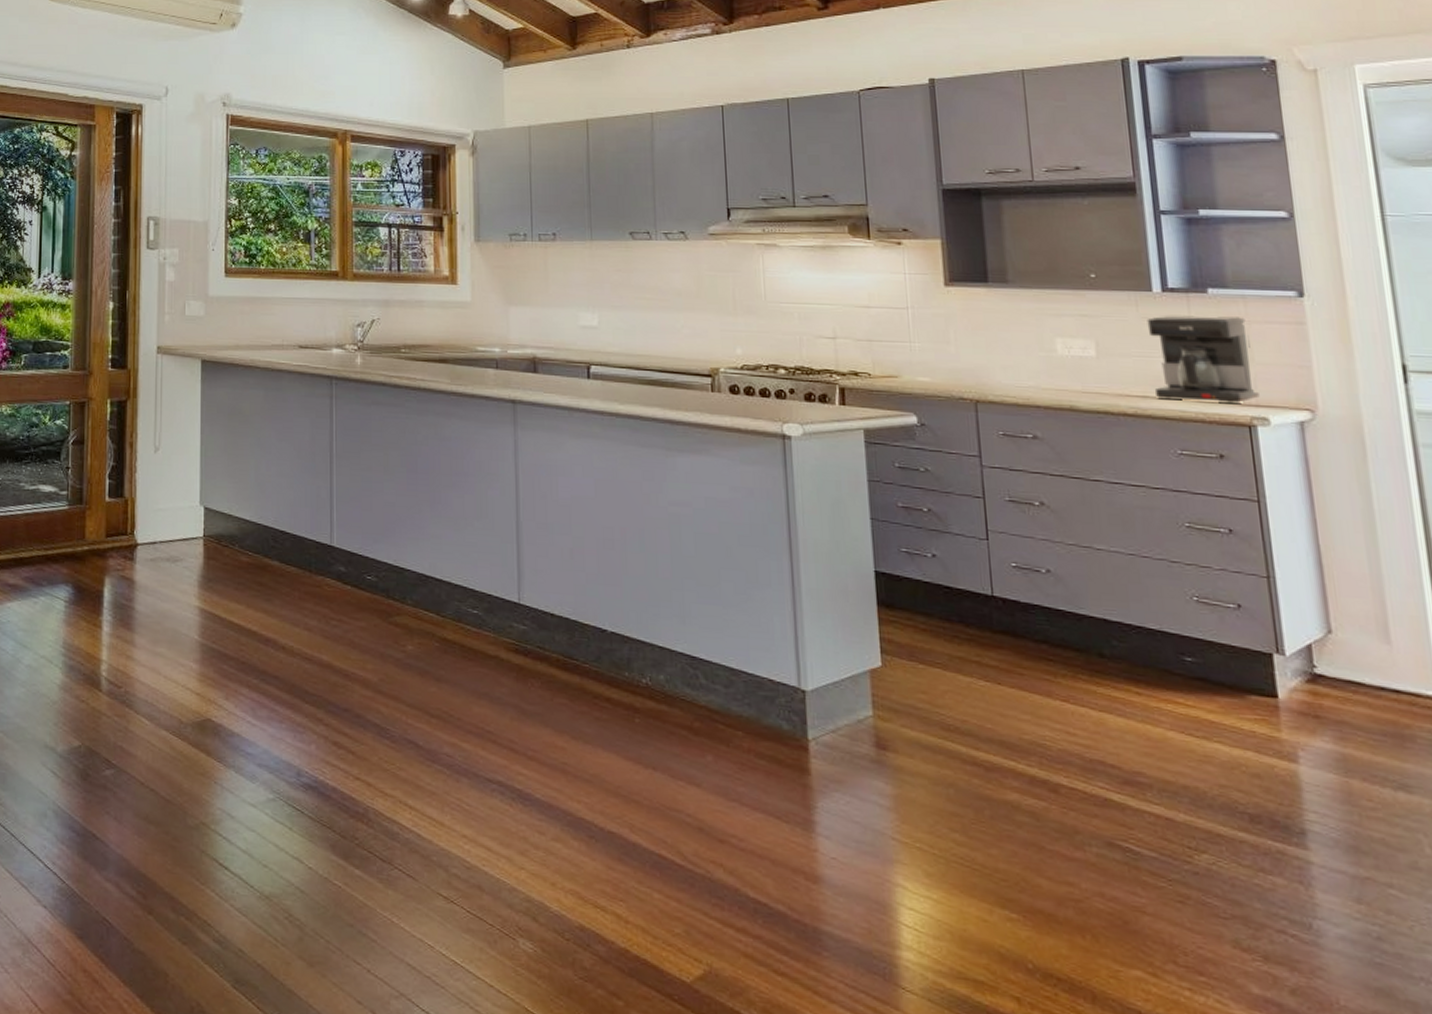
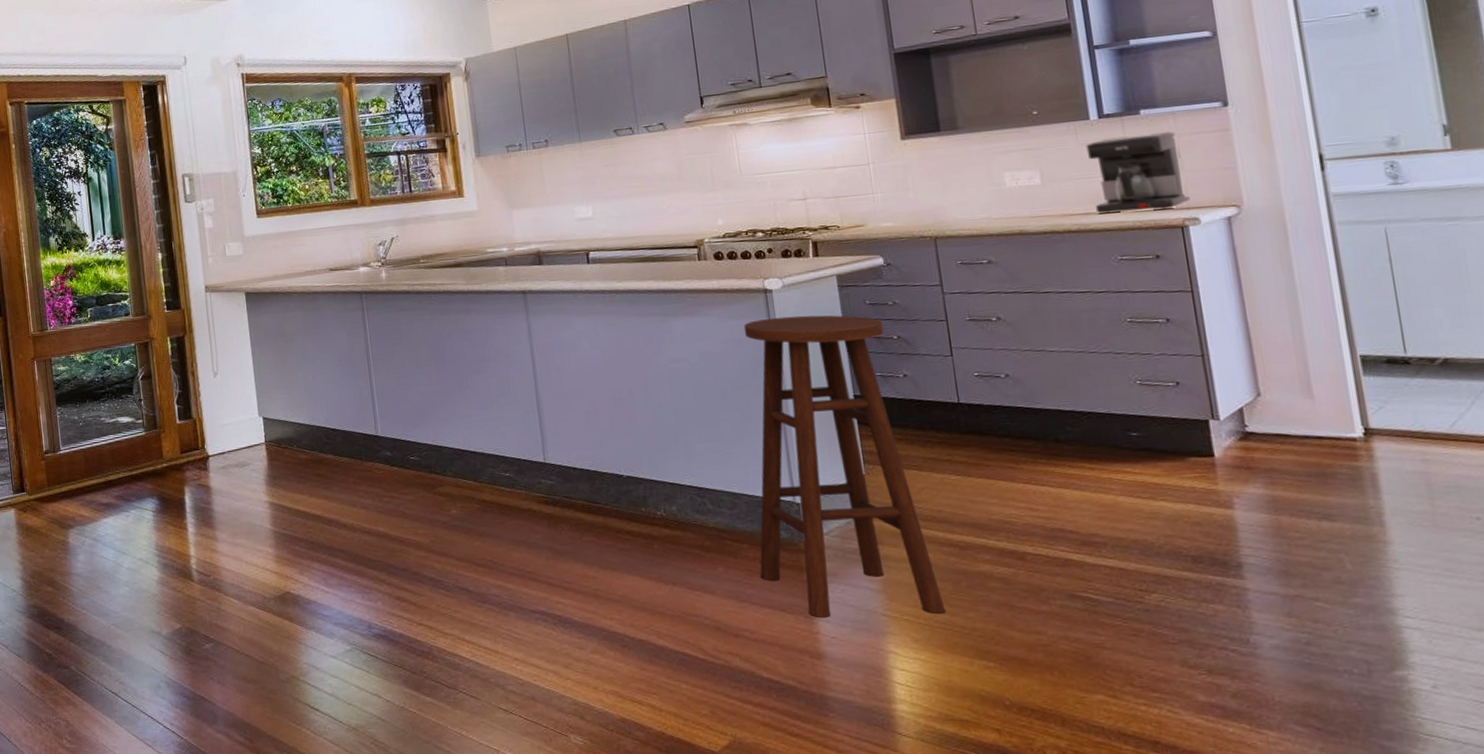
bar stool: none [754,468,965,846] -> present [743,315,946,619]

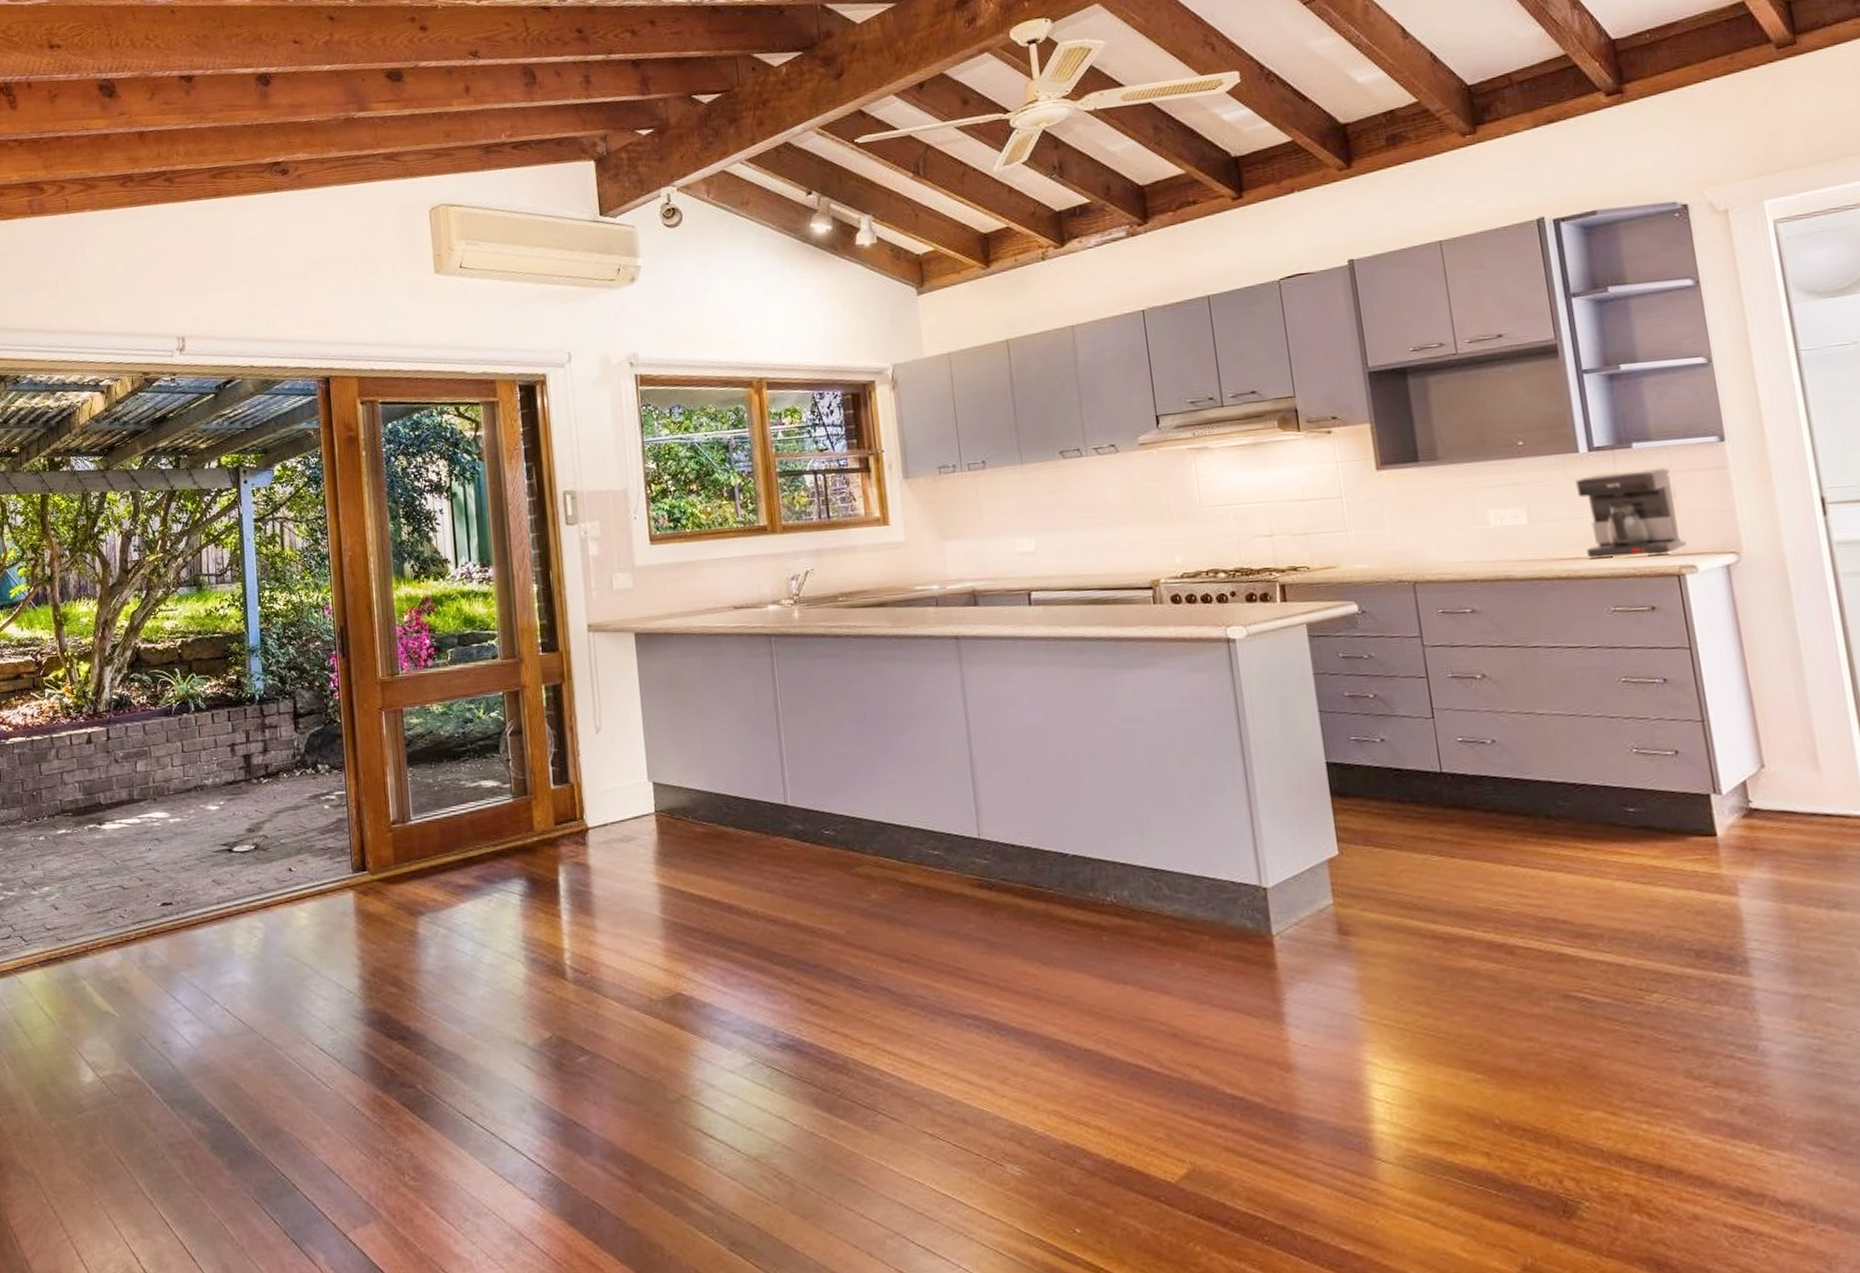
bar stool: present [743,315,946,619] -> none [1203,669,1429,1023]

